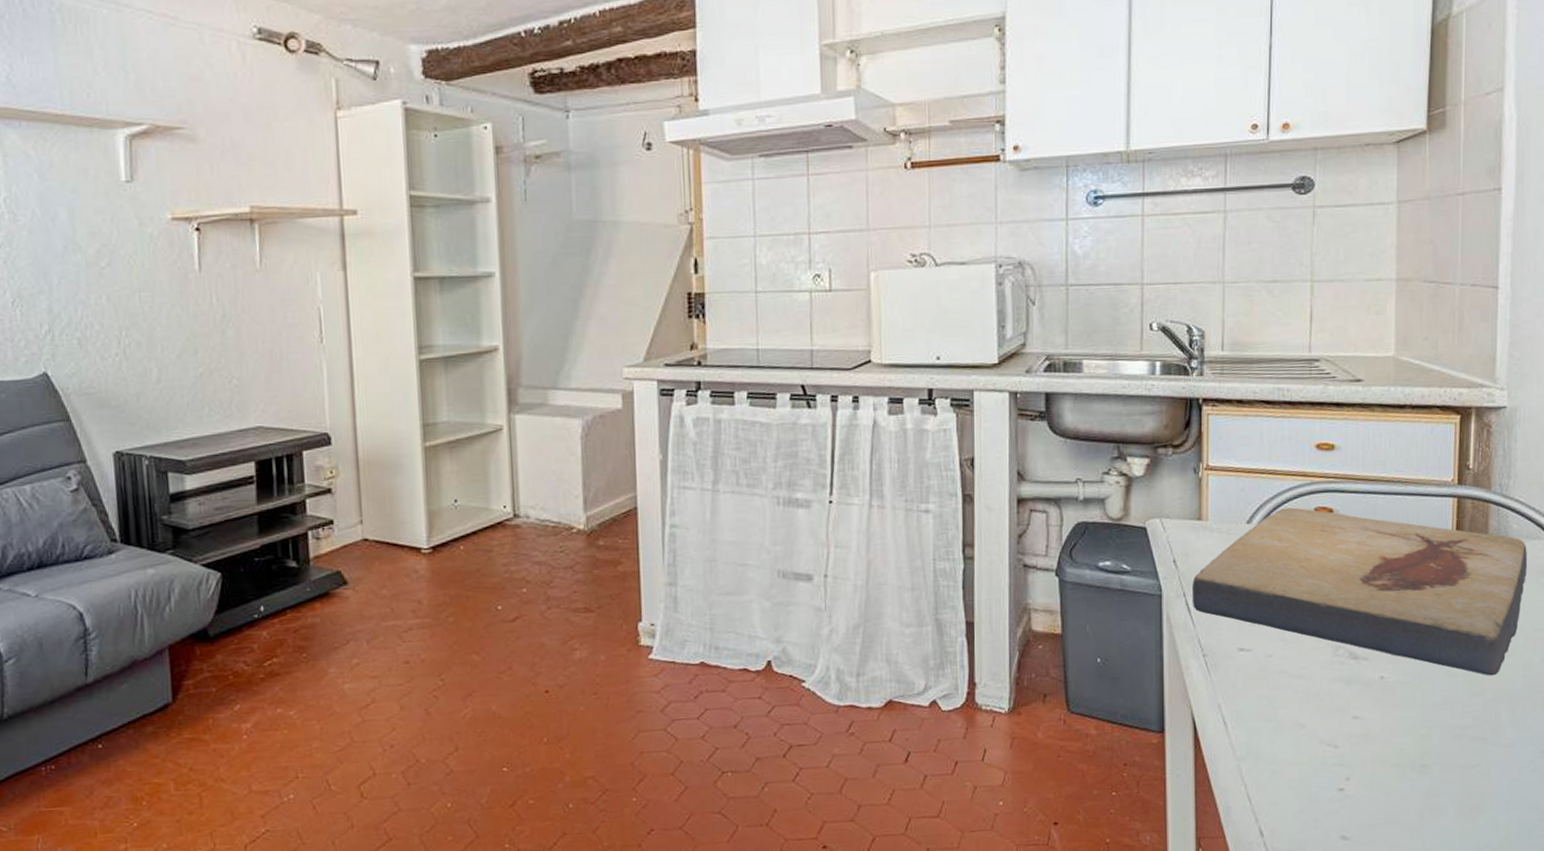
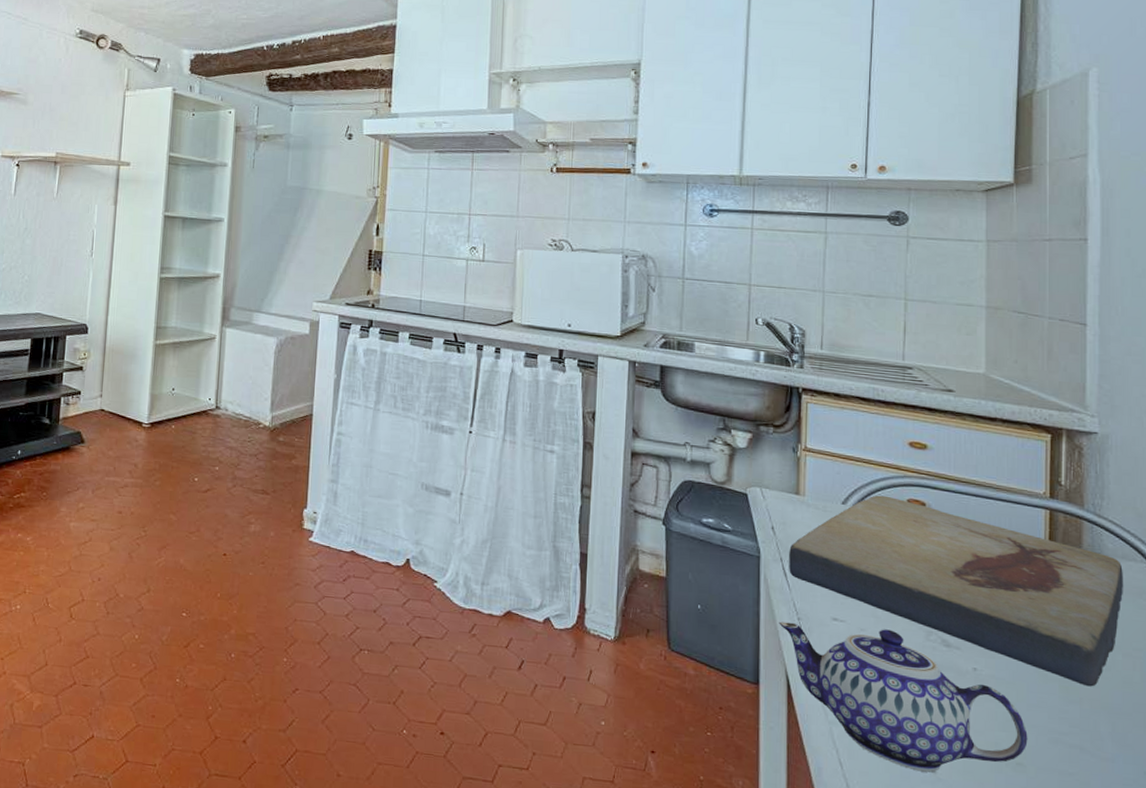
teapot: none [1183,651,1432,792] -> present [779,621,1028,773]

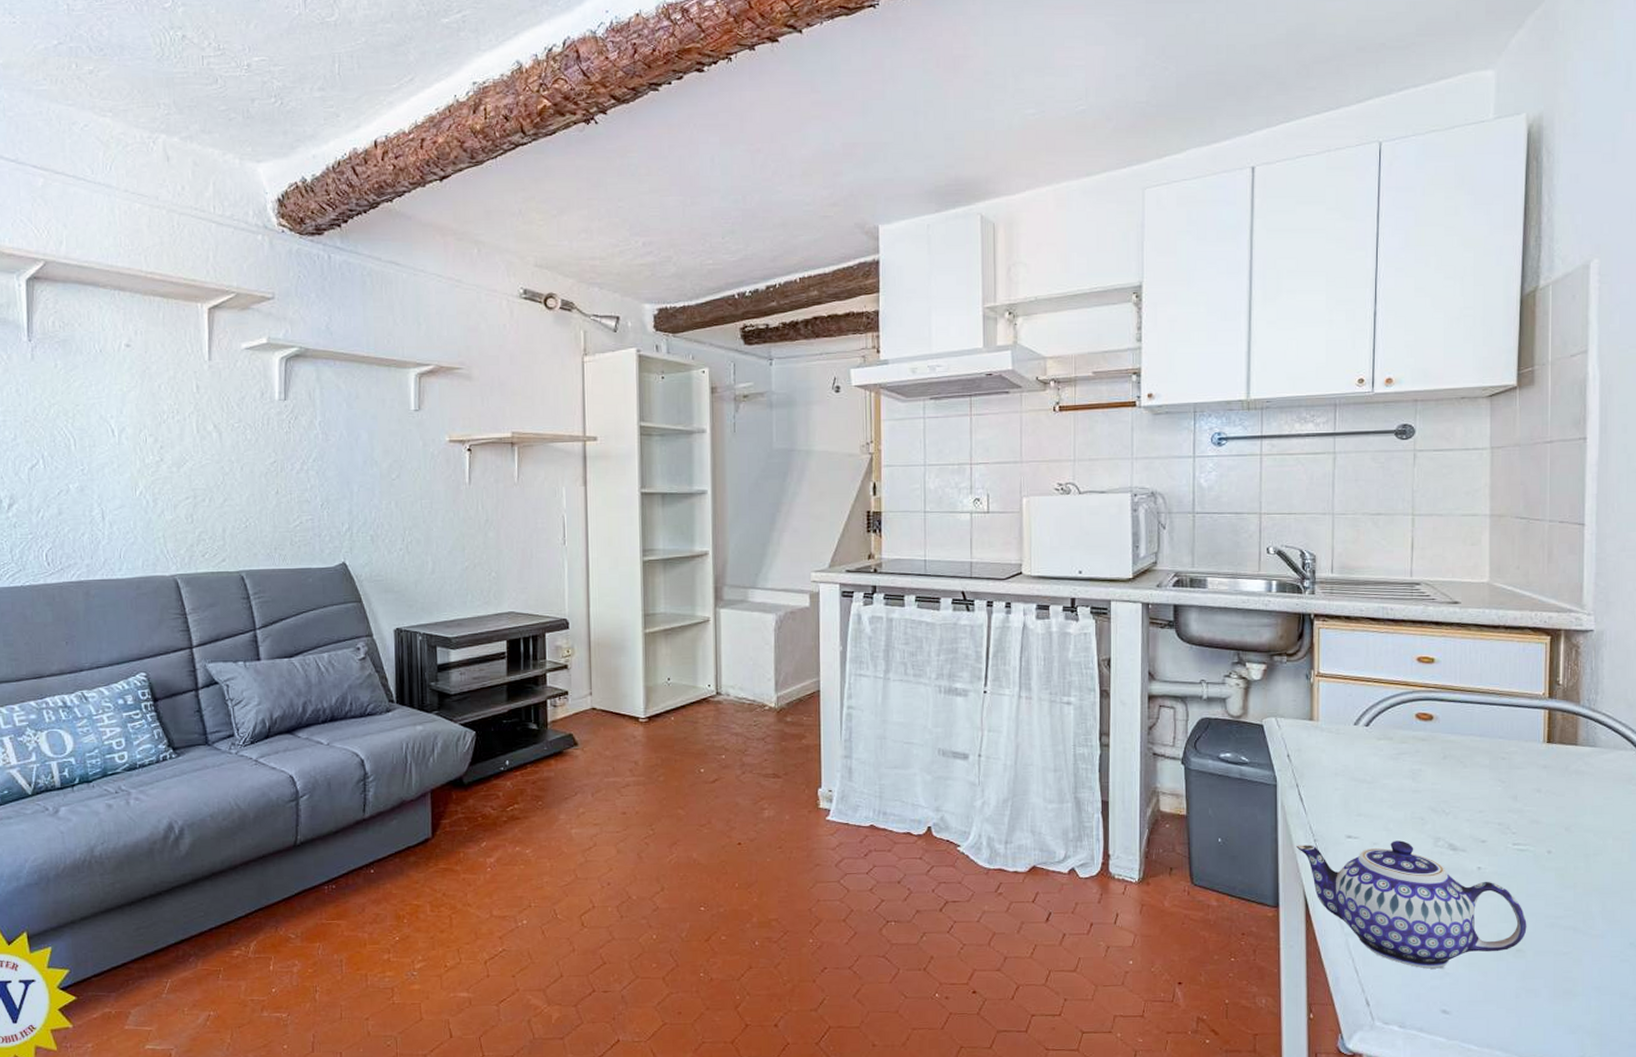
fish fossil: present [789,495,1123,687] -> none [1305,712,1614,872]

